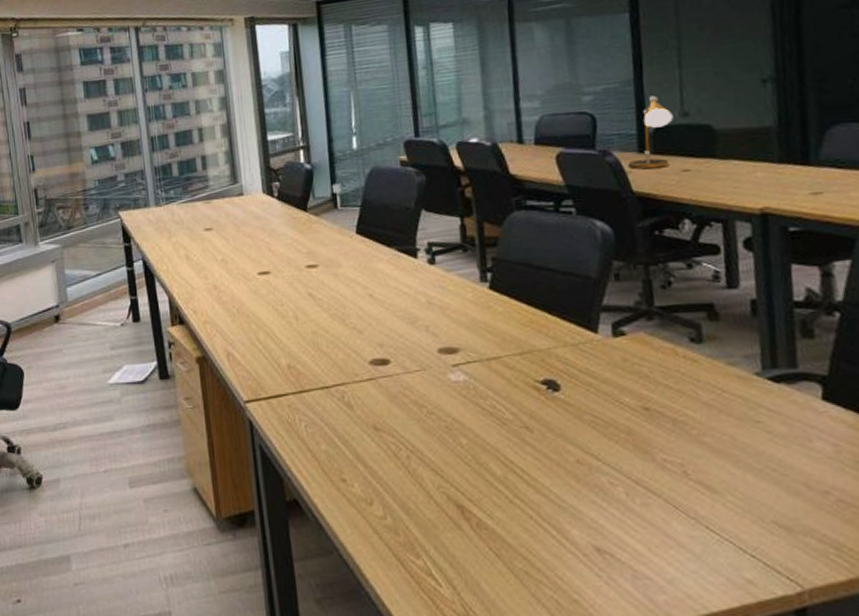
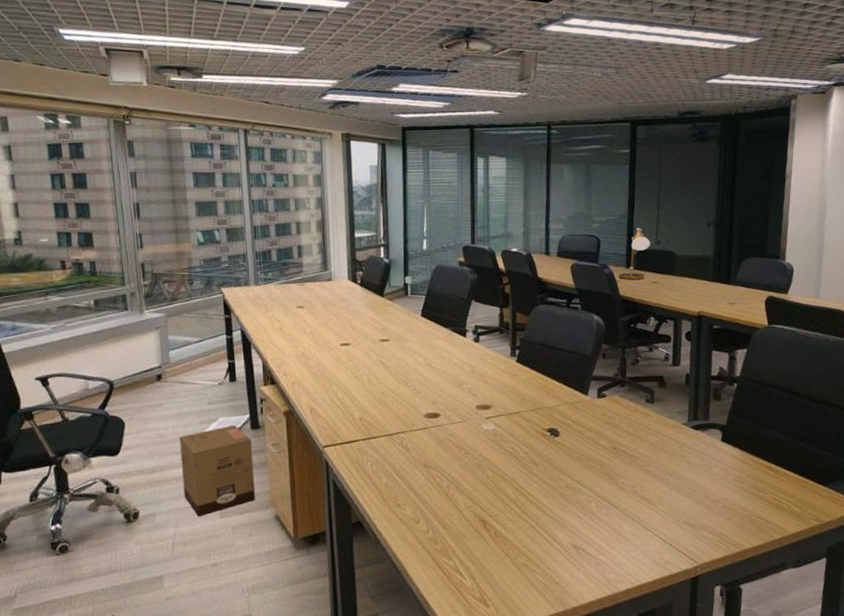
cardboard box: none [81,375,168,485] -> present [179,425,255,516]

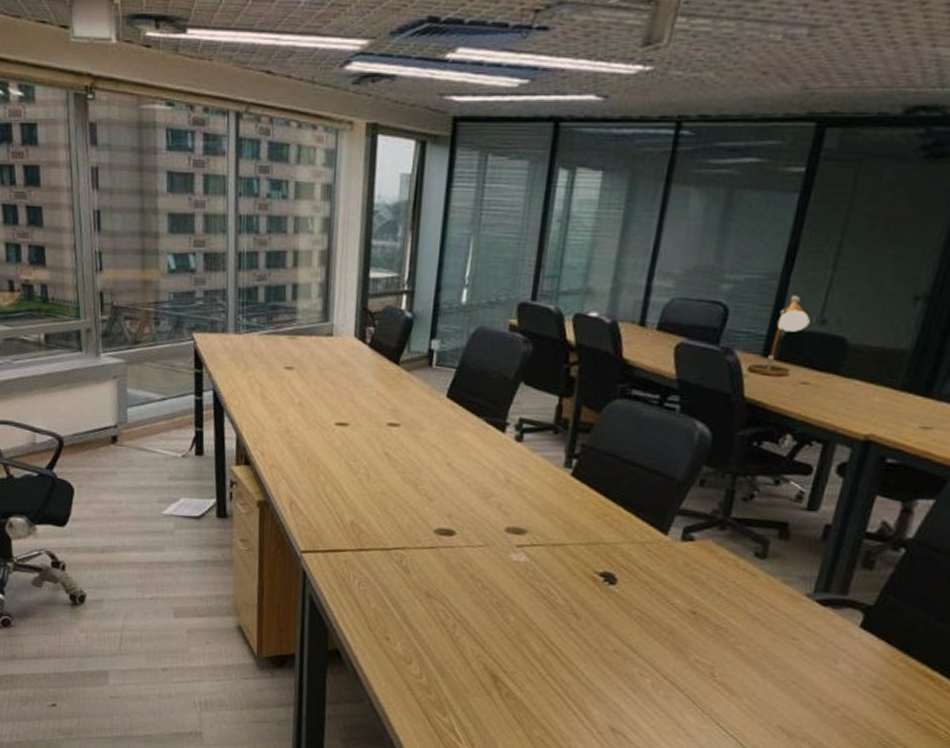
cardboard box: present [179,425,255,516] -> none [133,509,217,612]

